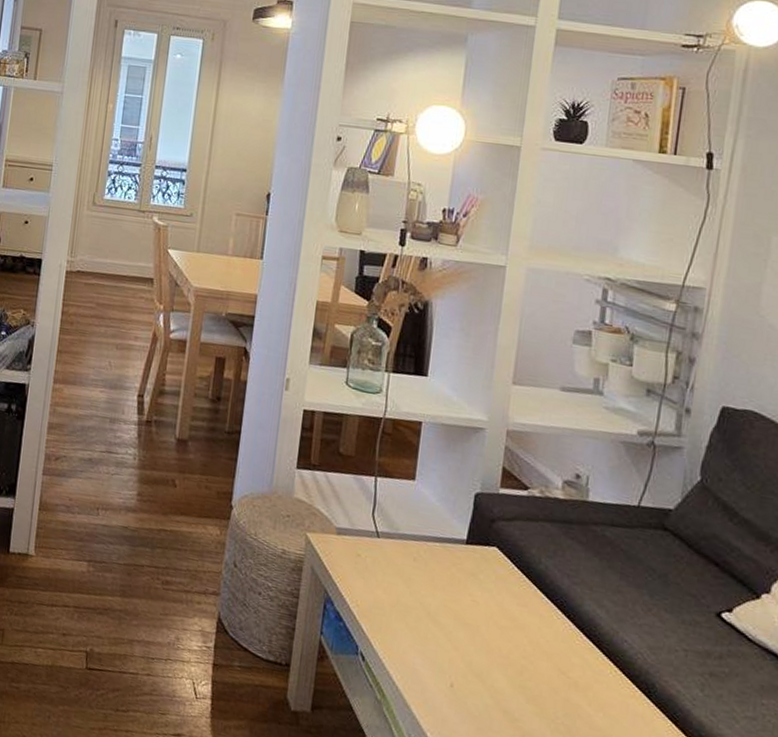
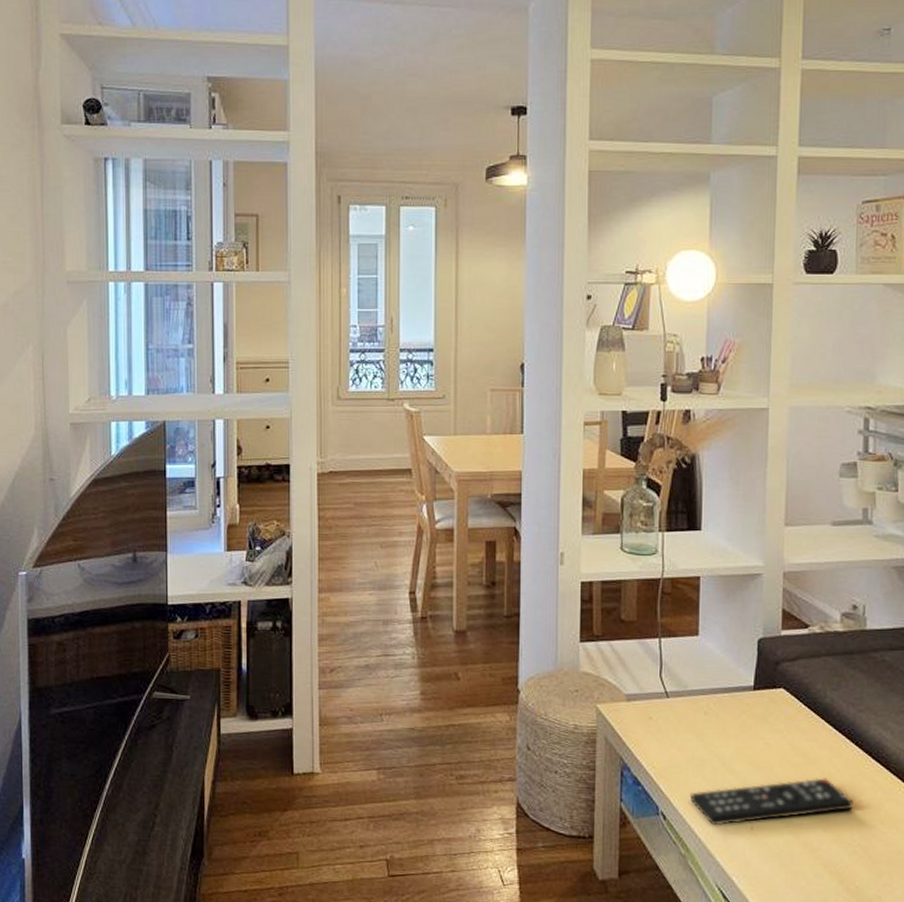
remote control: none [391,637,560,685] -> present [690,778,853,826]

